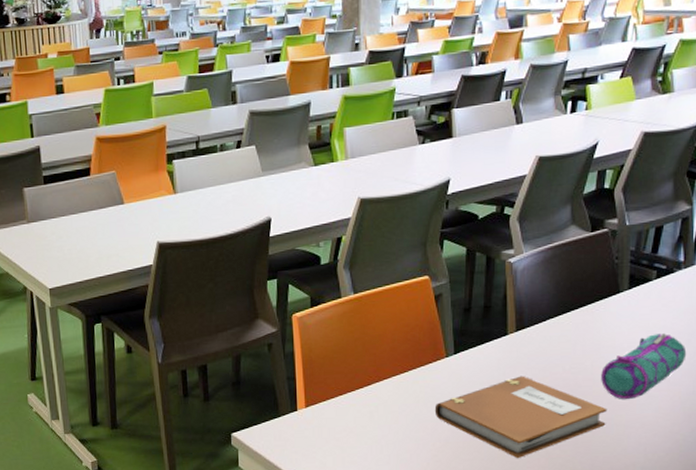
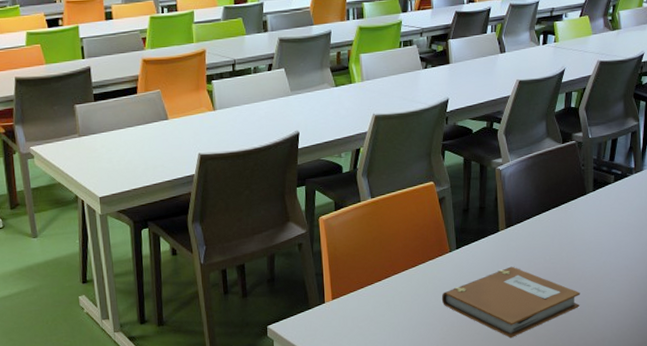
pencil case: present [601,332,687,400] -> none [575,227,640,285]

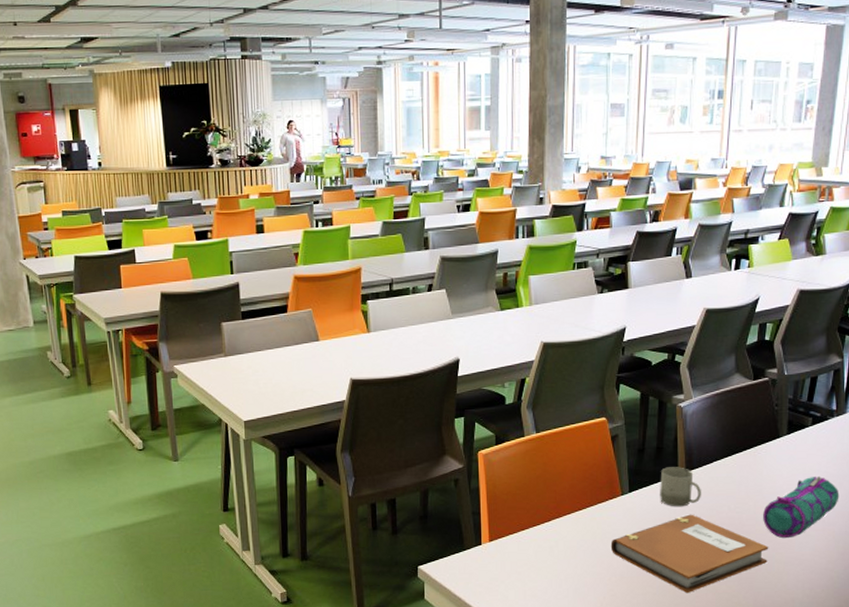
cup: none [483,224,520,261] -> present [660,467,701,507]
pencil case: none [575,227,640,285] -> present [763,475,840,539]

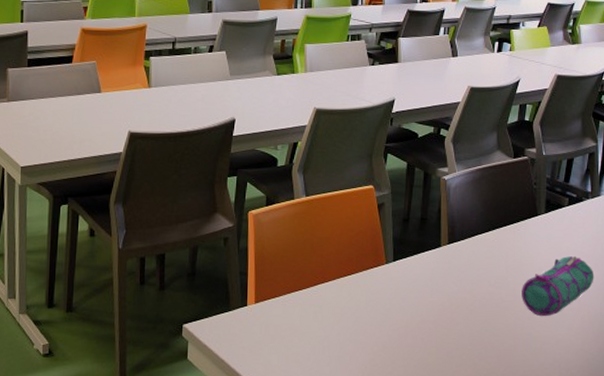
notebook: present [610,514,769,594] -> none [373,286,527,368]
cup: present [660,467,701,507] -> none [423,238,463,279]

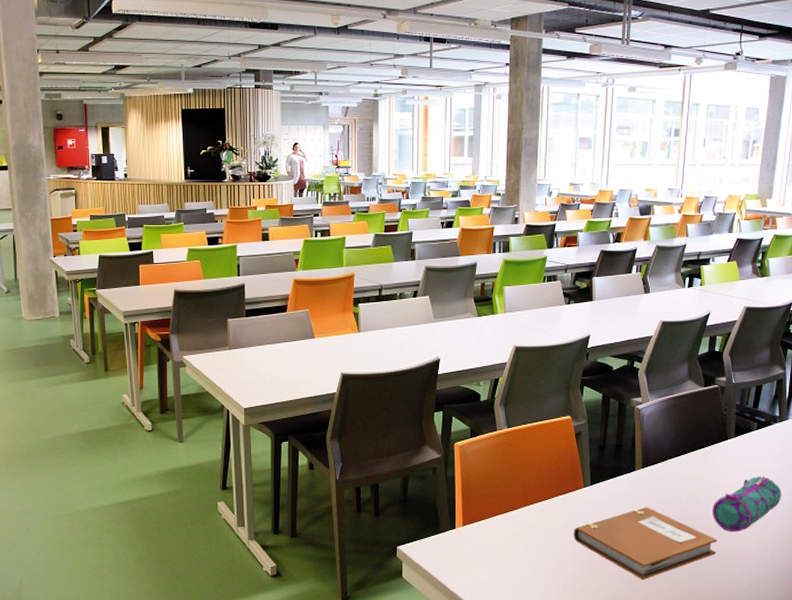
notebook: none [373,286,527,368] -> present [573,507,718,580]

